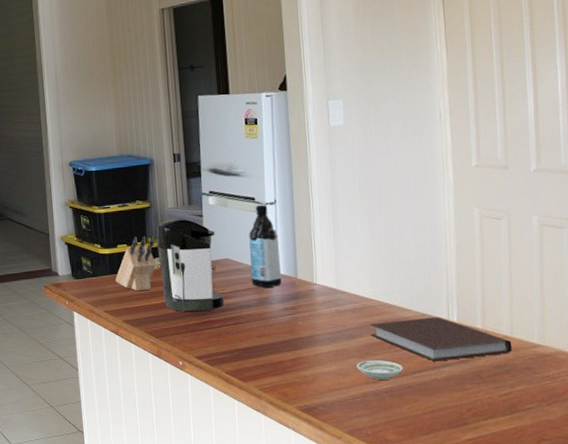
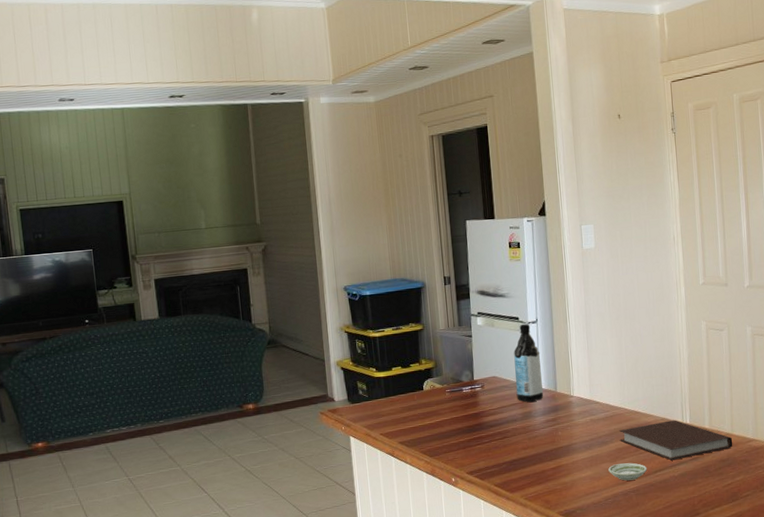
knife block: present [116,236,157,291] -> none [391,357,430,413]
coffee maker: present [156,217,225,312] -> none [429,338,493,430]

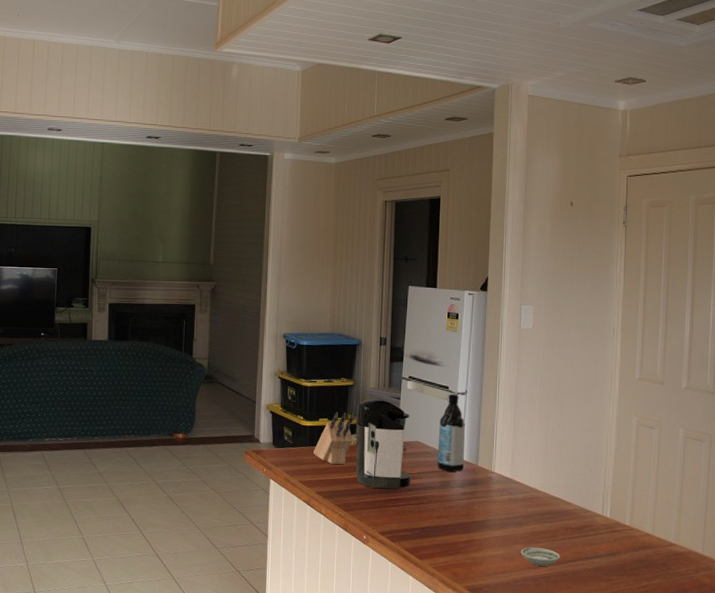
knife block: none [391,357,430,413] -> present [314,412,354,465]
coffee maker: none [429,338,493,430] -> present [355,398,411,489]
notebook: present [619,420,733,461] -> none [535,511,653,553]

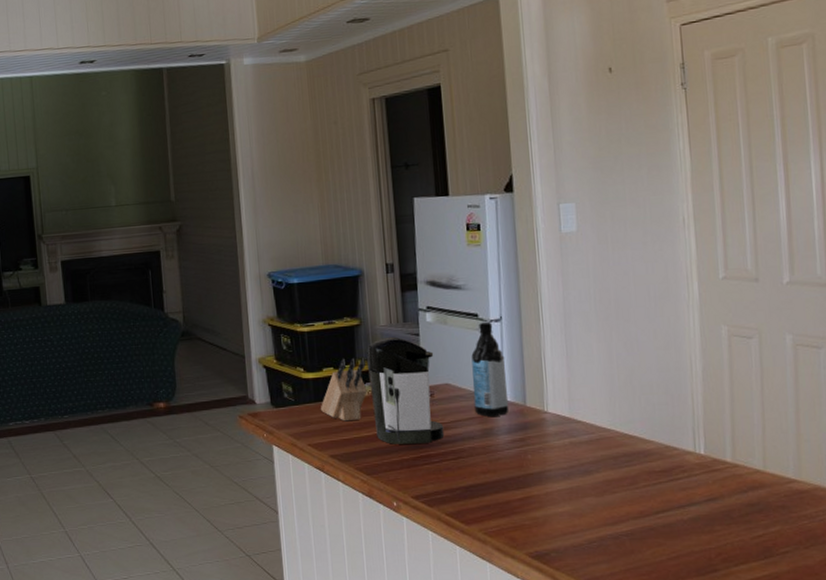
saucer: present [521,547,561,566] -> none [593,499,646,521]

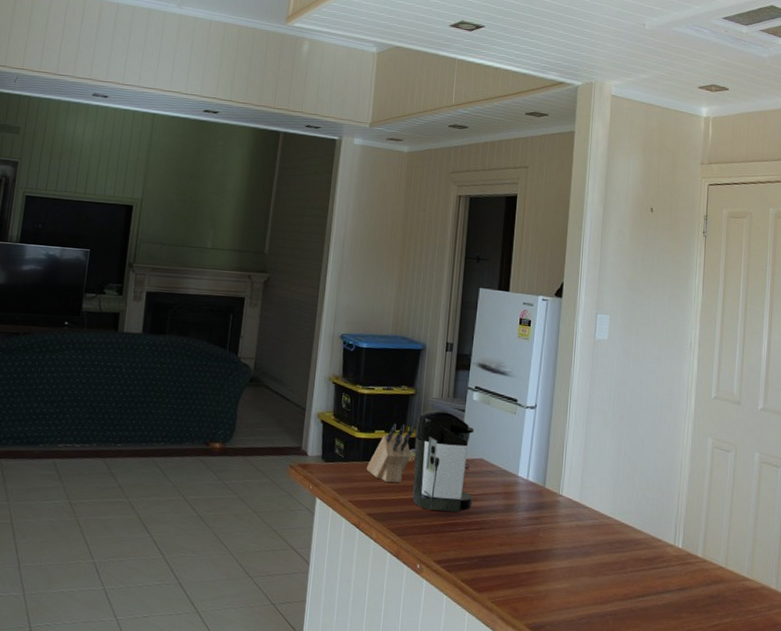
water bottle: present [471,321,509,418] -> none [501,407,534,495]

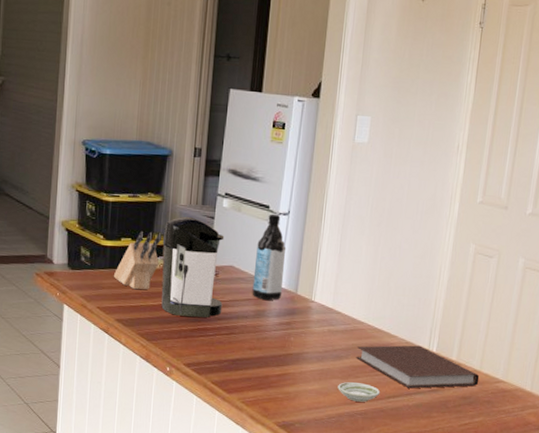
water bottle: none [501,407,534,495] -> present [252,213,287,301]
saucer: none [587,580,630,602] -> present [337,382,381,402]
notebook: none [603,541,726,587] -> present [355,345,480,389]

